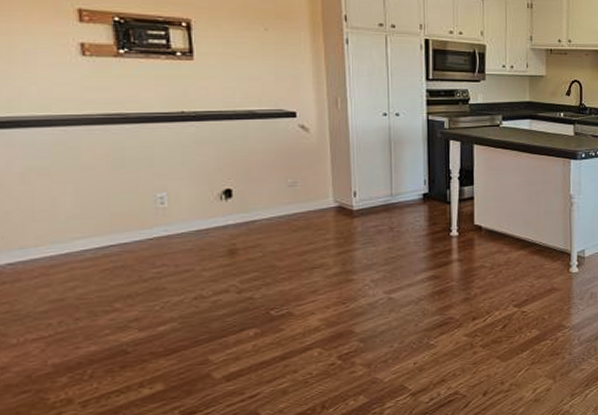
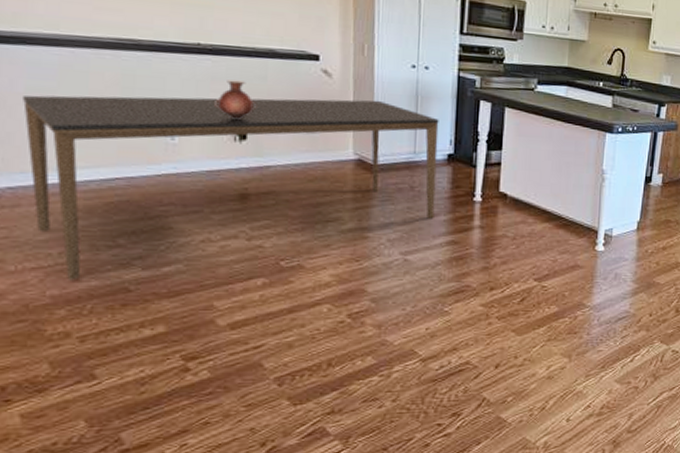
dining table: none [18,149,414,348] -> present [21,95,439,281]
vase: none [200,143,241,179] -> present [215,80,257,120]

